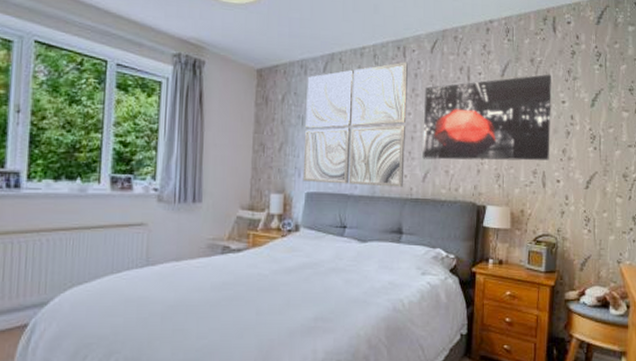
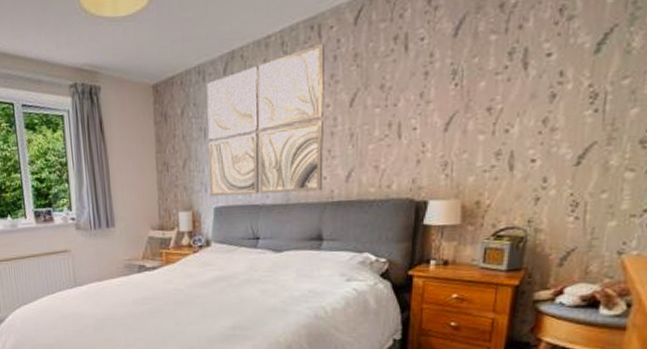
wall art: present [422,74,551,161] -> none [345,19,532,156]

